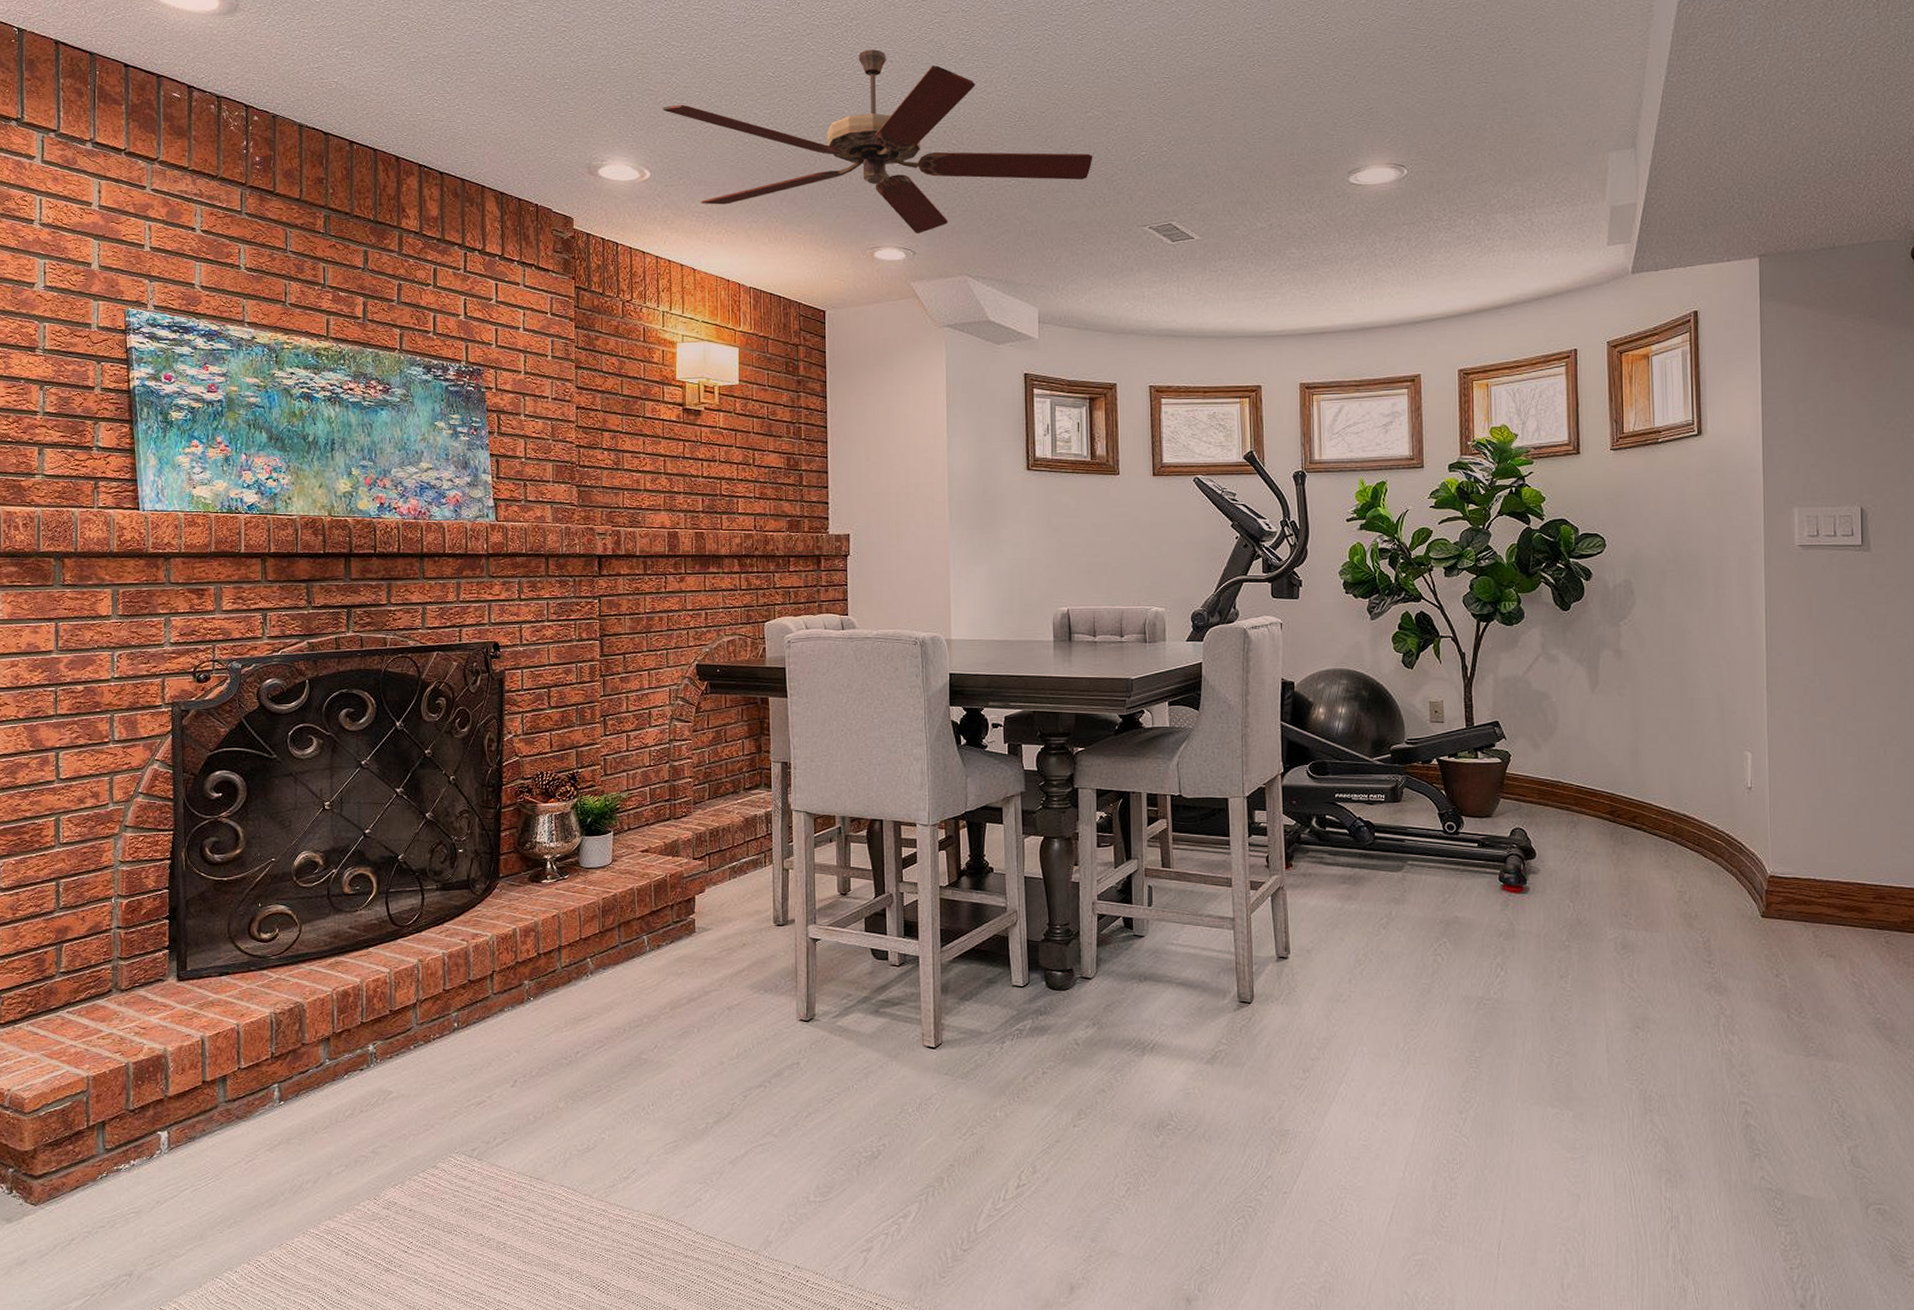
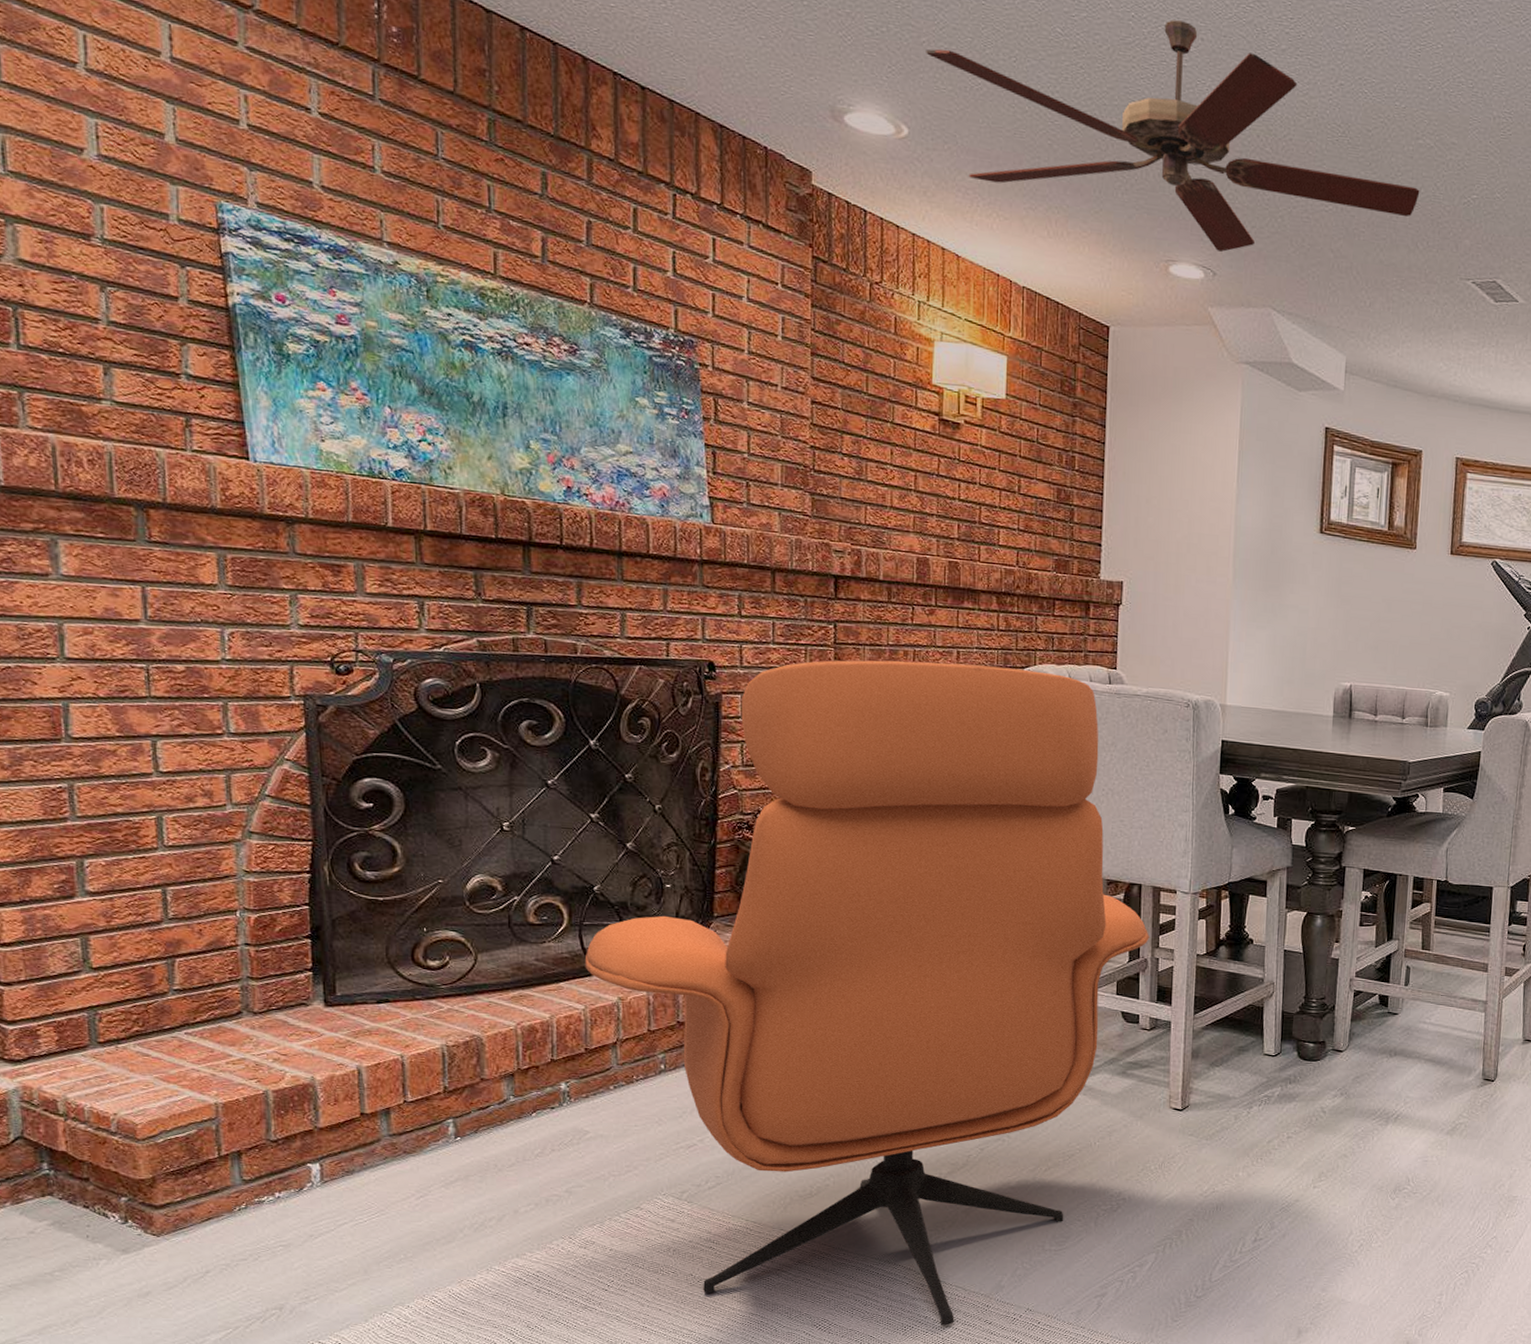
armchair: none [390,623,893,1285] -> present [584,660,1149,1326]

